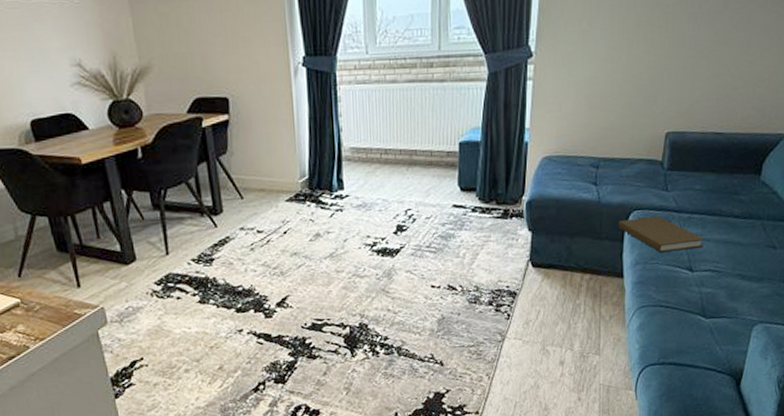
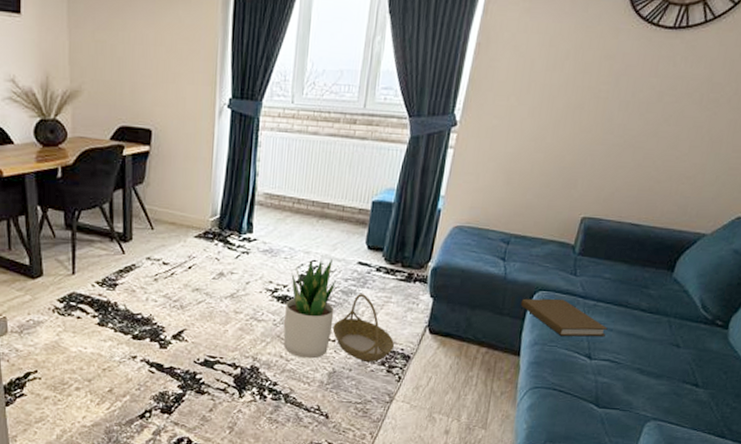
planter: none [386,205,436,309] -> present [283,258,338,359]
basket: none [436,236,499,304] -> present [332,294,394,362]

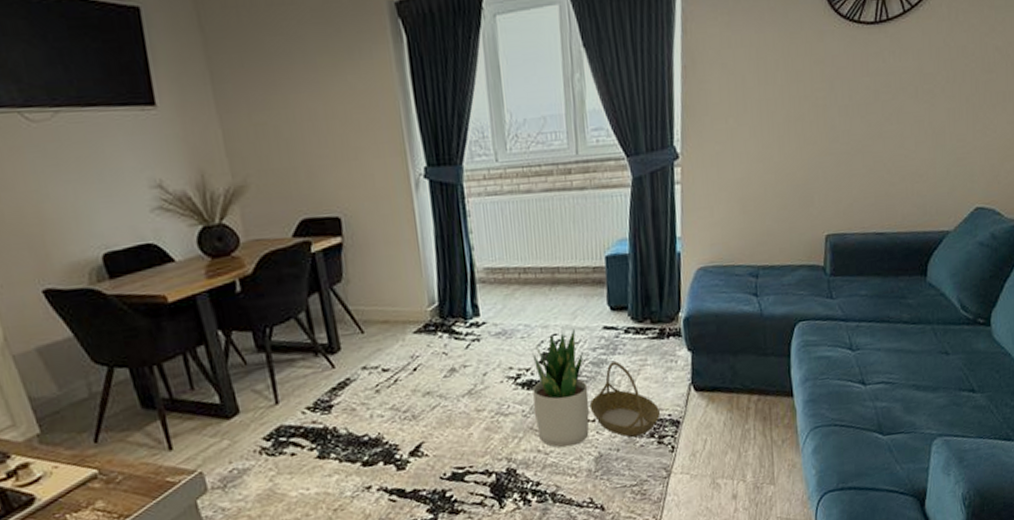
book: present [520,298,608,337] -> none [782,326,875,366]

